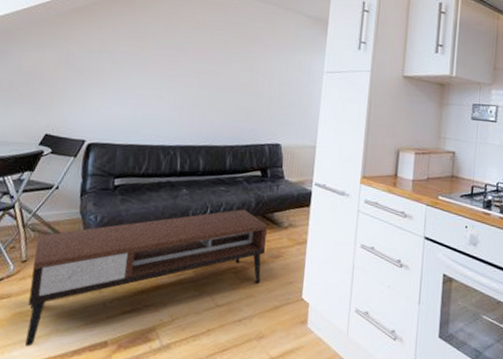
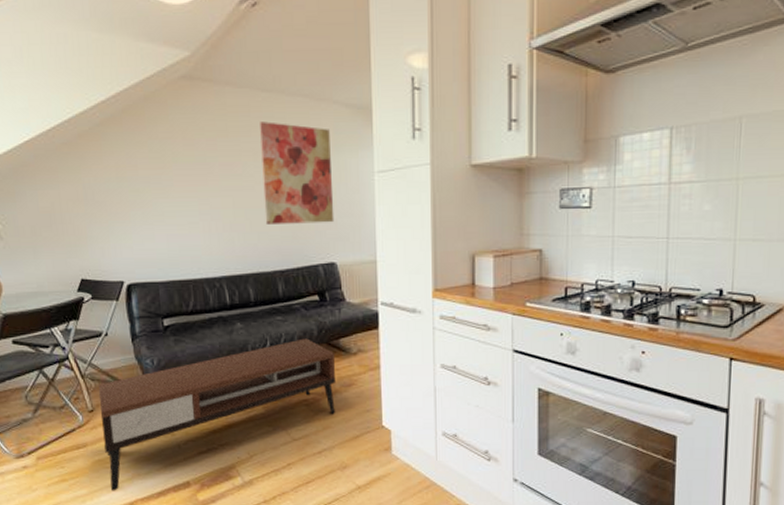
wall art: none [224,20,291,110] -> present [260,121,335,224]

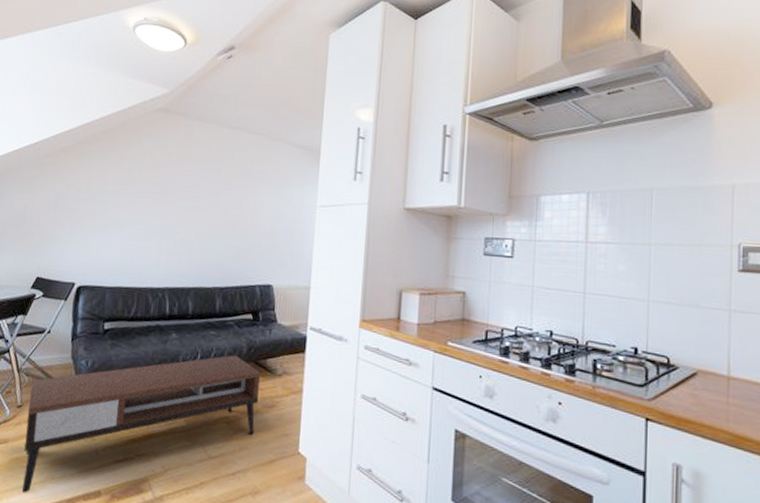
wall art: present [260,121,335,224] -> none [212,153,281,248]

